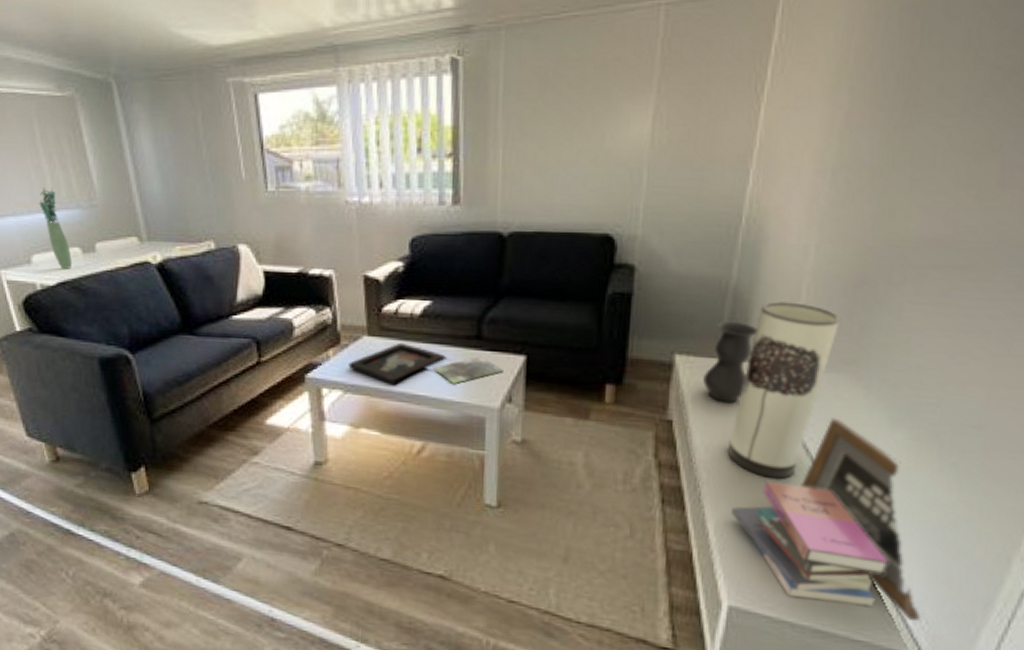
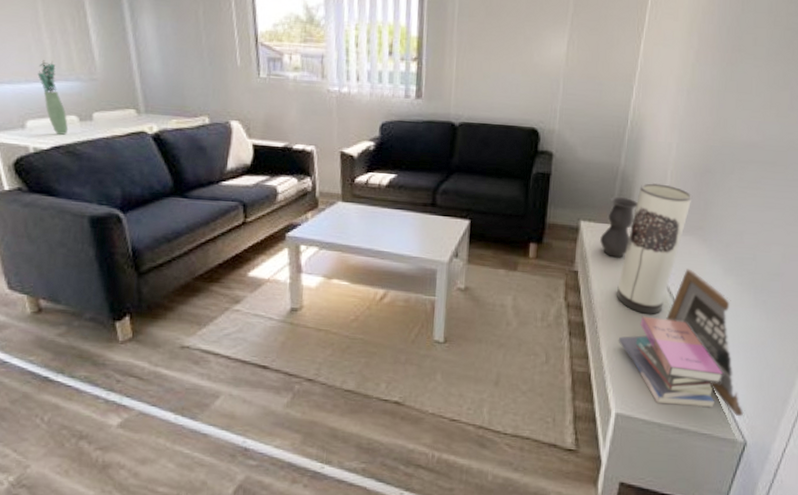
decorative tray: present [348,342,447,386] -> none [324,207,407,244]
magazine: present [433,356,503,385] -> none [395,220,452,243]

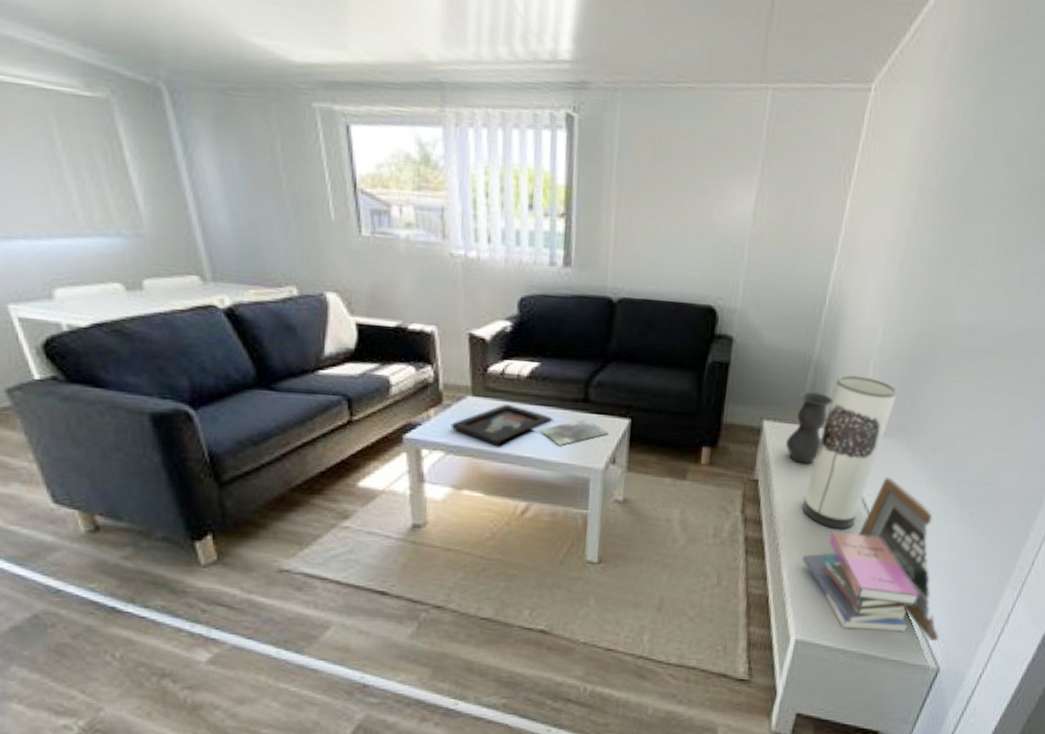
vase: present [37,60,69,135] -> none [63,208,112,308]
decorative tray: none [324,207,407,244] -> present [450,403,553,447]
magazine: none [395,220,452,243] -> present [539,419,609,447]

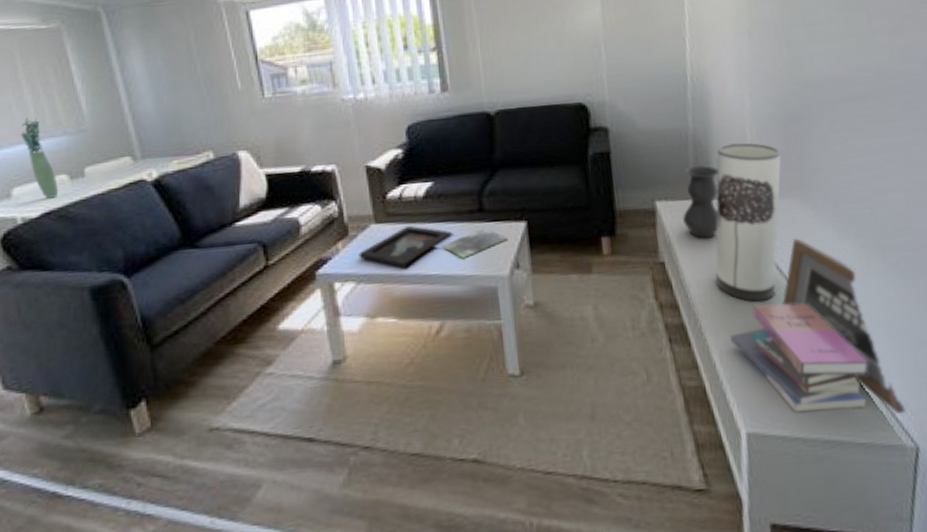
vase: none [63,208,112,308] -> present [21,118,59,199]

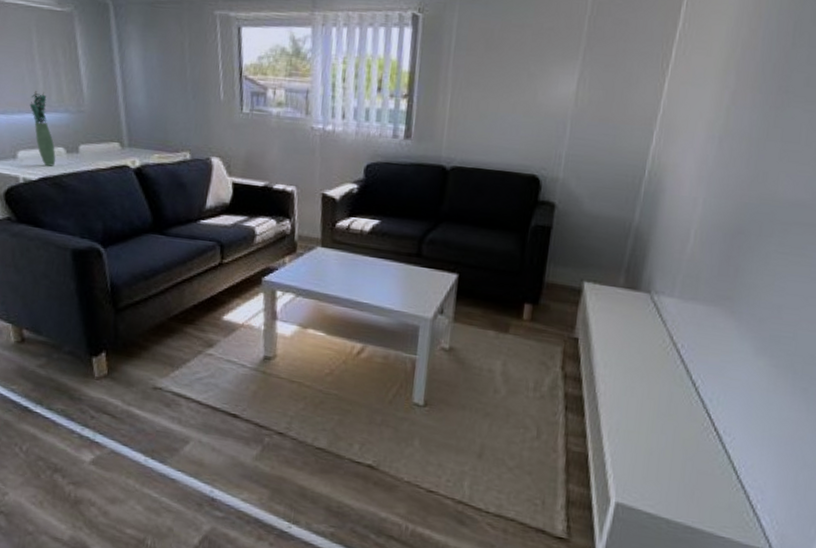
decorative tray: present [358,225,454,269] -> none [302,254,390,293]
magazine: present [442,228,508,260] -> none [377,272,438,296]
vase: present [682,165,719,239] -> none [606,256,653,327]
table lamp: present [715,142,782,302] -> none [622,242,720,394]
books: present [730,303,869,412] -> none [622,395,750,507]
picture frame: present [782,238,907,415] -> none [681,344,775,523]

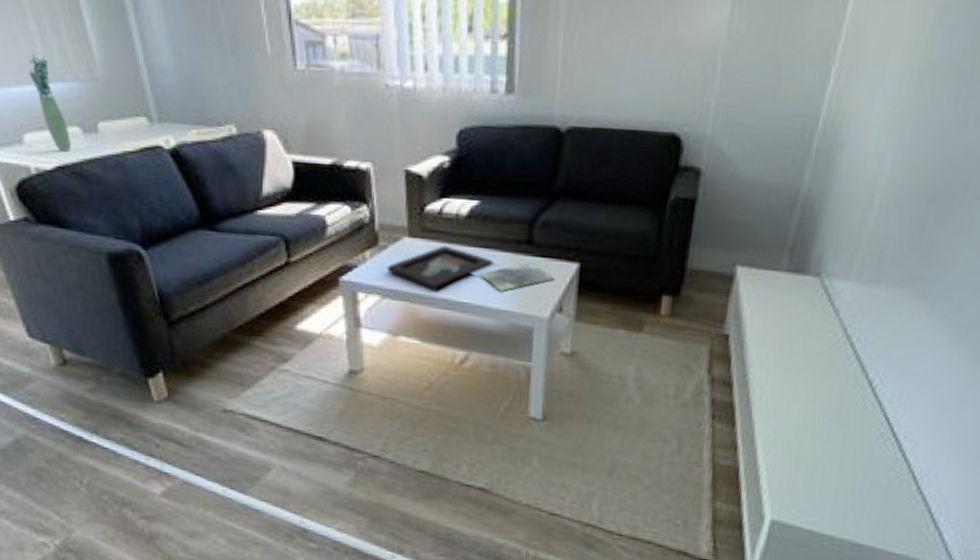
decorative tray: none [302,254,390,293] -> present [387,245,494,292]
magazine: none [377,272,438,296] -> present [479,263,555,293]

